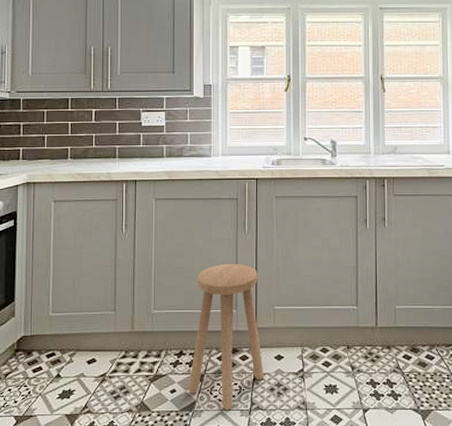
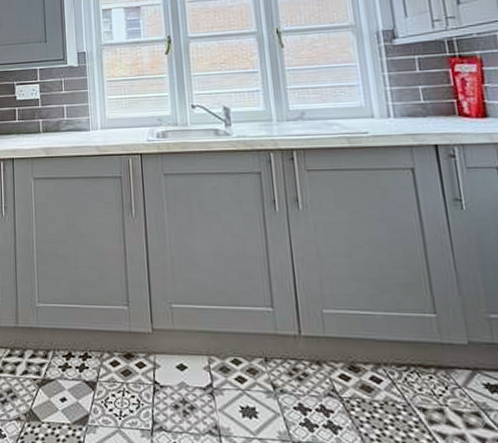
stool: present [188,263,264,410] -> none [80,251,165,428]

